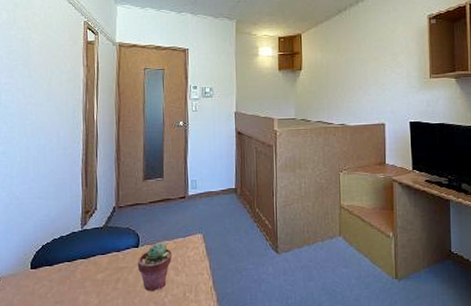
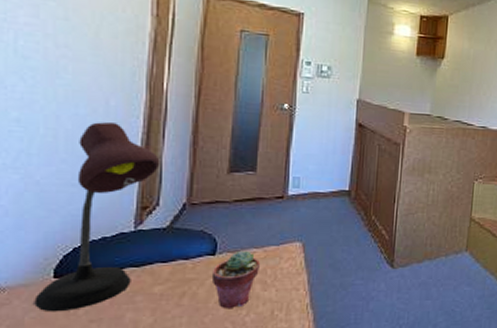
desk lamp: none [19,149,96,296] -> present [34,122,161,312]

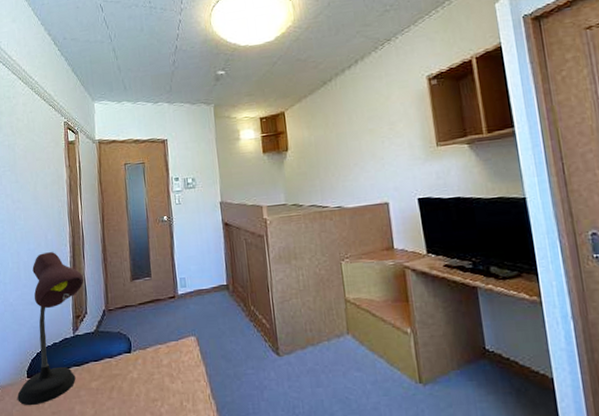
potted succulent: present [211,250,260,309] -> none [130,347,166,401]

